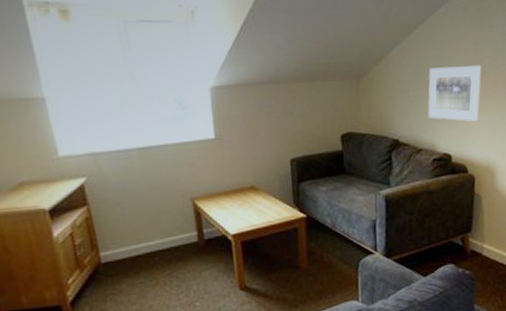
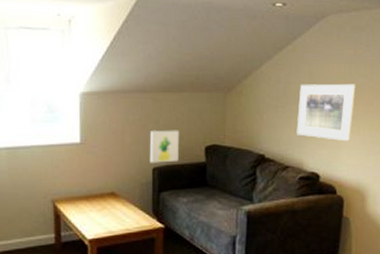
wall art: none [285,120,317,155] -> present [149,130,180,163]

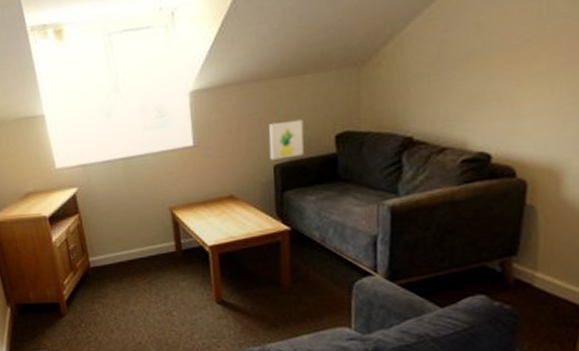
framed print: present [296,83,356,142] -> none [457,27,548,108]

